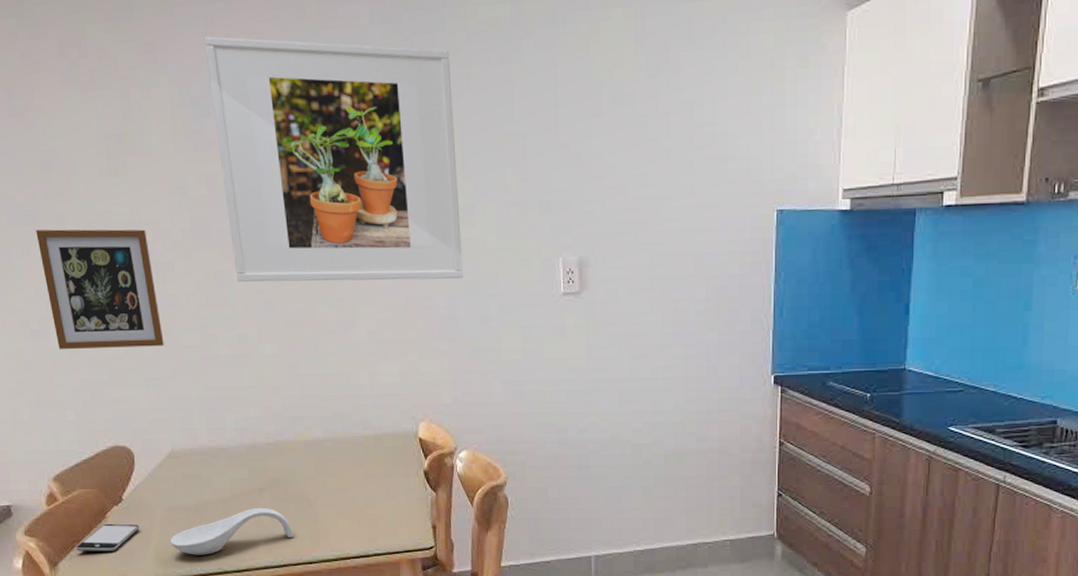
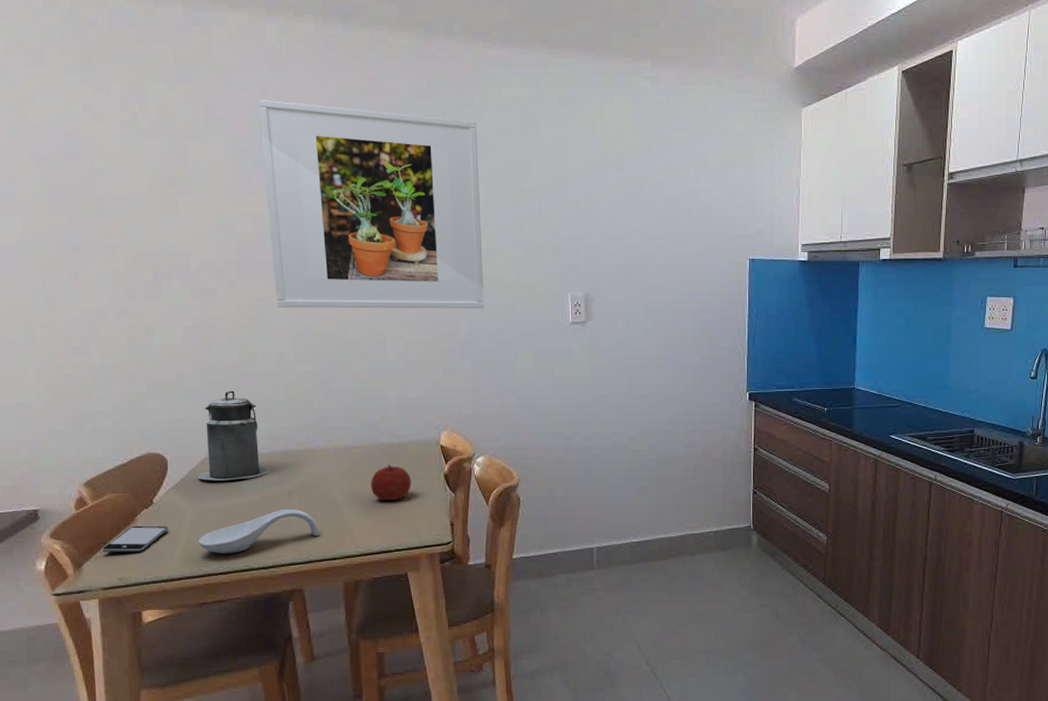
picture frame: present [36,229,164,349] -> none [85,257,204,364]
canister: none [166,377,240,476] -> present [198,390,271,481]
fruit: none [344,458,389,499] -> present [370,463,412,500]

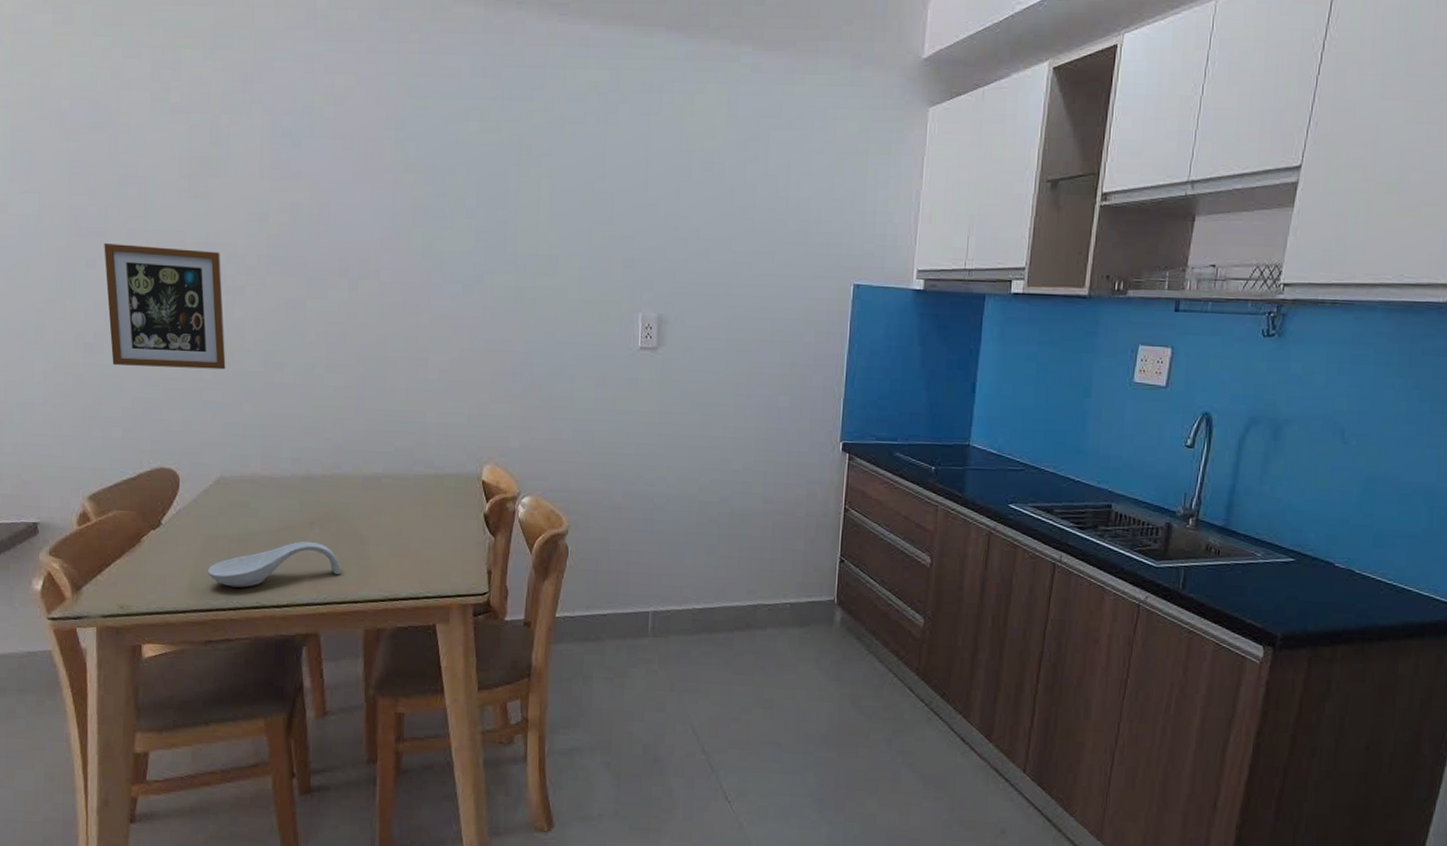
picture frame: none [85,257,204,364] -> present [104,243,226,370]
smartphone: present [102,525,169,552] -> none [104,548,176,578]
canister: present [198,390,271,481] -> none [212,402,291,505]
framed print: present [258,99,484,309] -> none [302,72,546,326]
fruit: present [370,463,412,500] -> none [400,497,447,540]

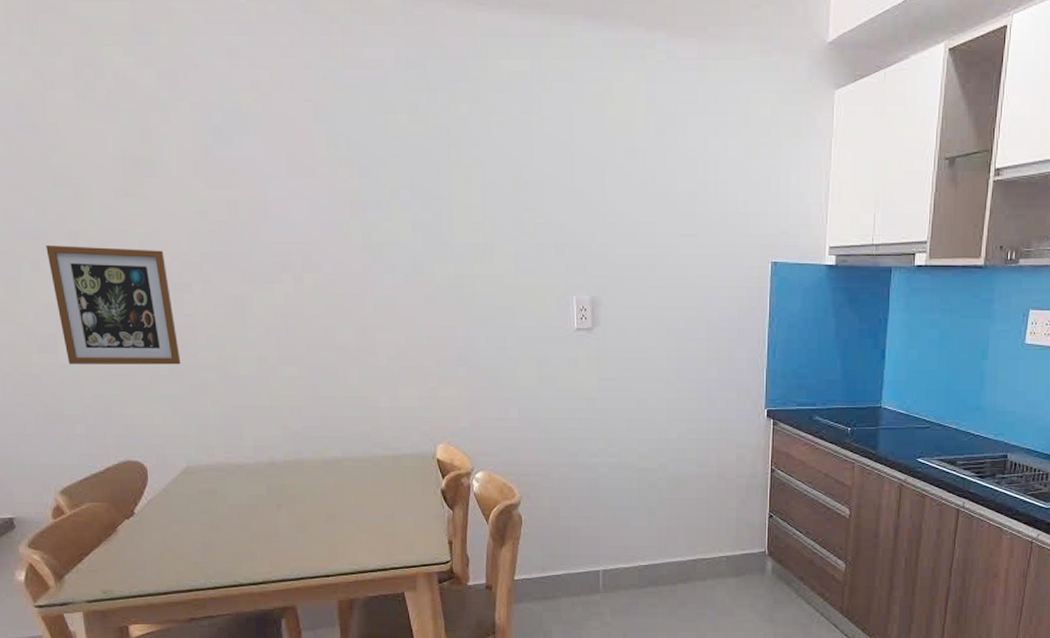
spoon rest: present [207,541,341,588] -> none [183,522,311,569]

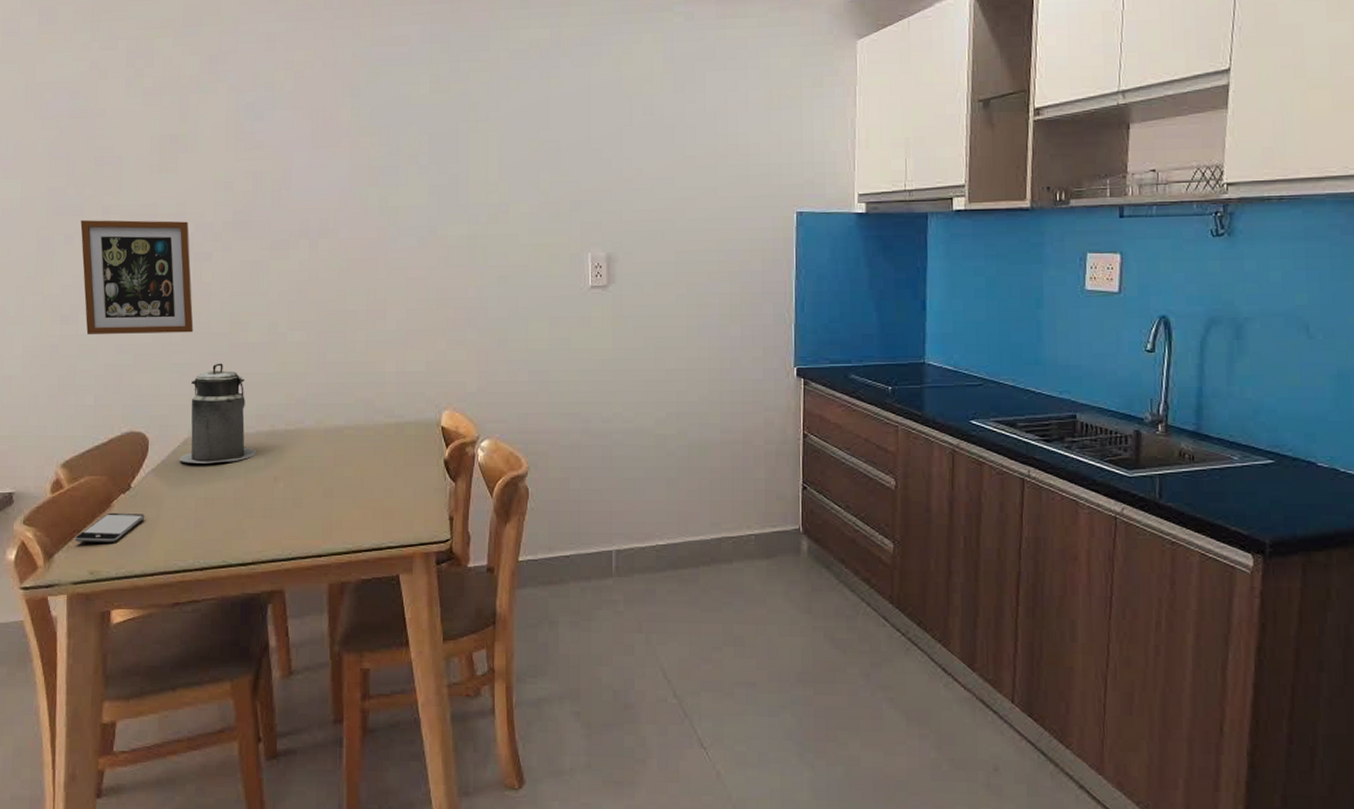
smartphone: none [84,537,152,564] -> present [75,512,145,542]
canister: none [180,395,257,492] -> present [179,363,256,463]

